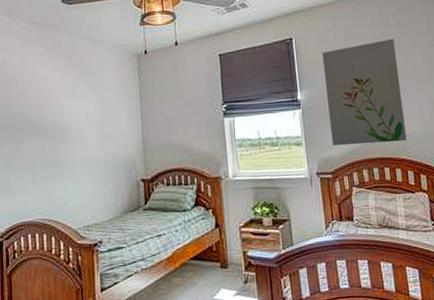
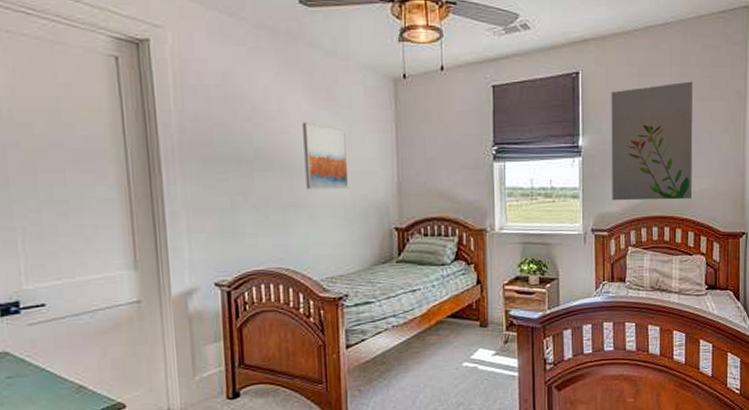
wall art: none [63,94,102,150] -> present [301,122,349,189]

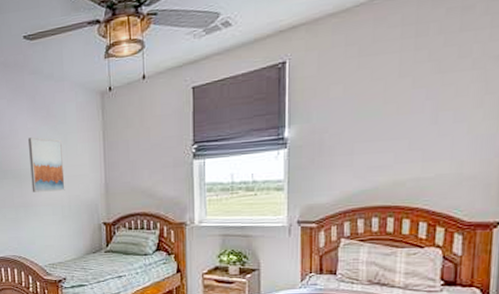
wall art: present [611,81,693,201] -> none [322,52,432,192]

